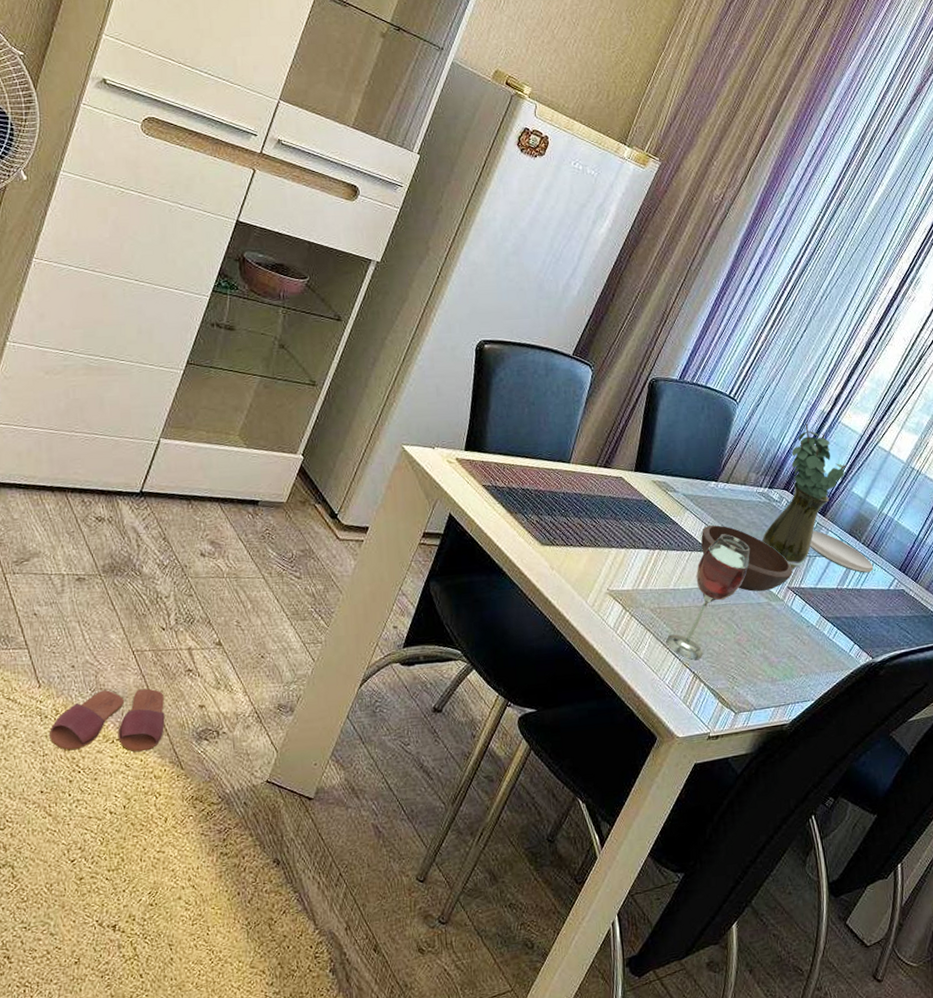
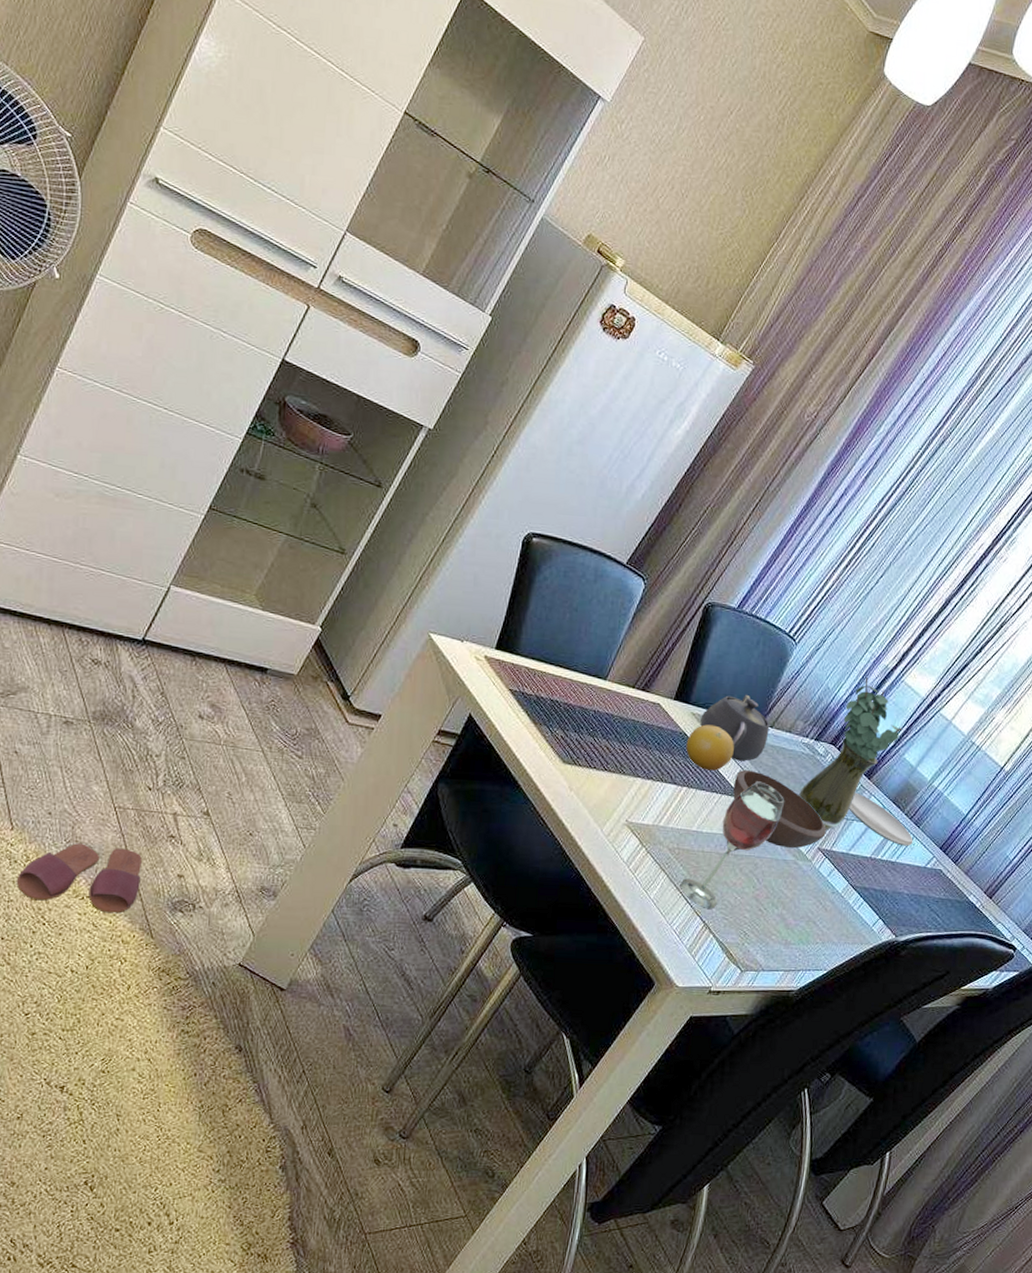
fruit: none [651,489,697,532] -> present [686,724,734,771]
teapot: none [661,456,726,518] -> present [700,694,770,761]

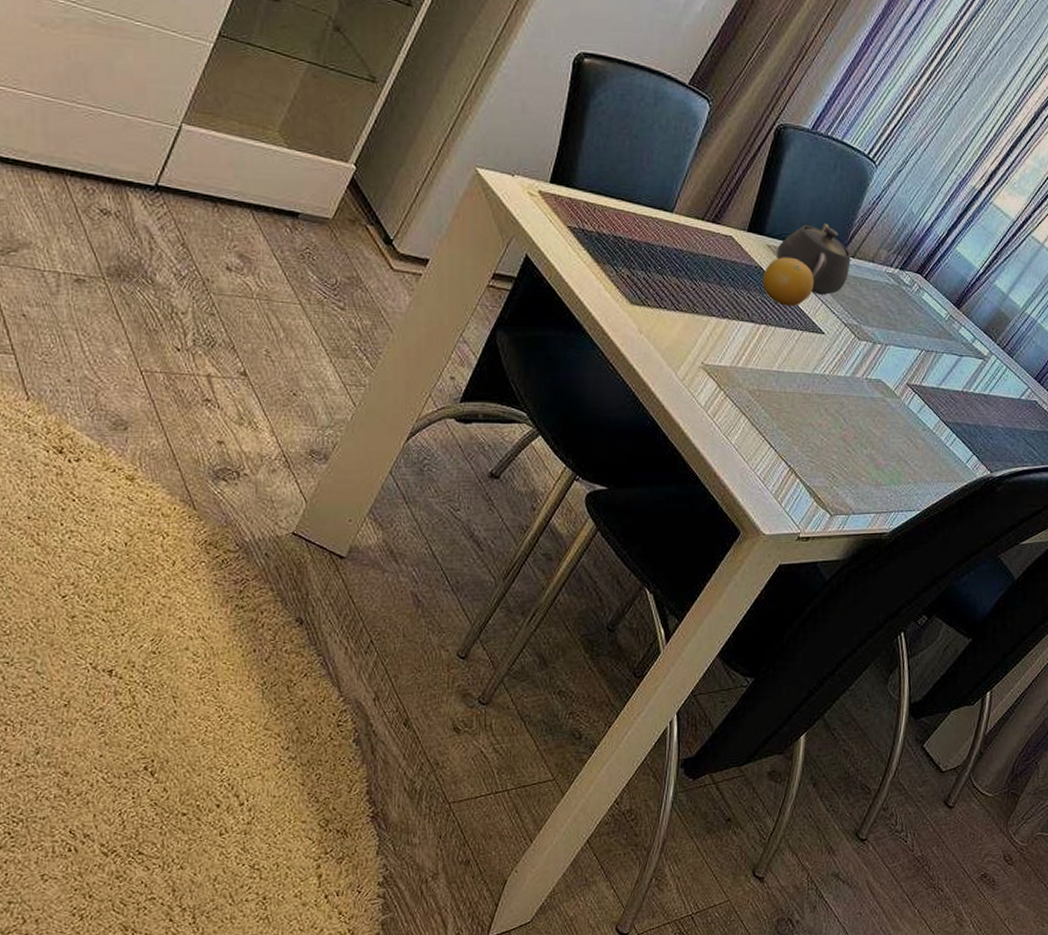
slippers: present [17,843,142,914] -> none [39,412,177,485]
wineglass: present [680,781,785,909] -> none [762,315,871,452]
bowl: present [733,770,826,849] -> none [815,304,915,385]
vase: present [798,677,903,831] -> none [884,200,992,365]
plate: present [849,792,913,846] -> none [938,323,1007,378]

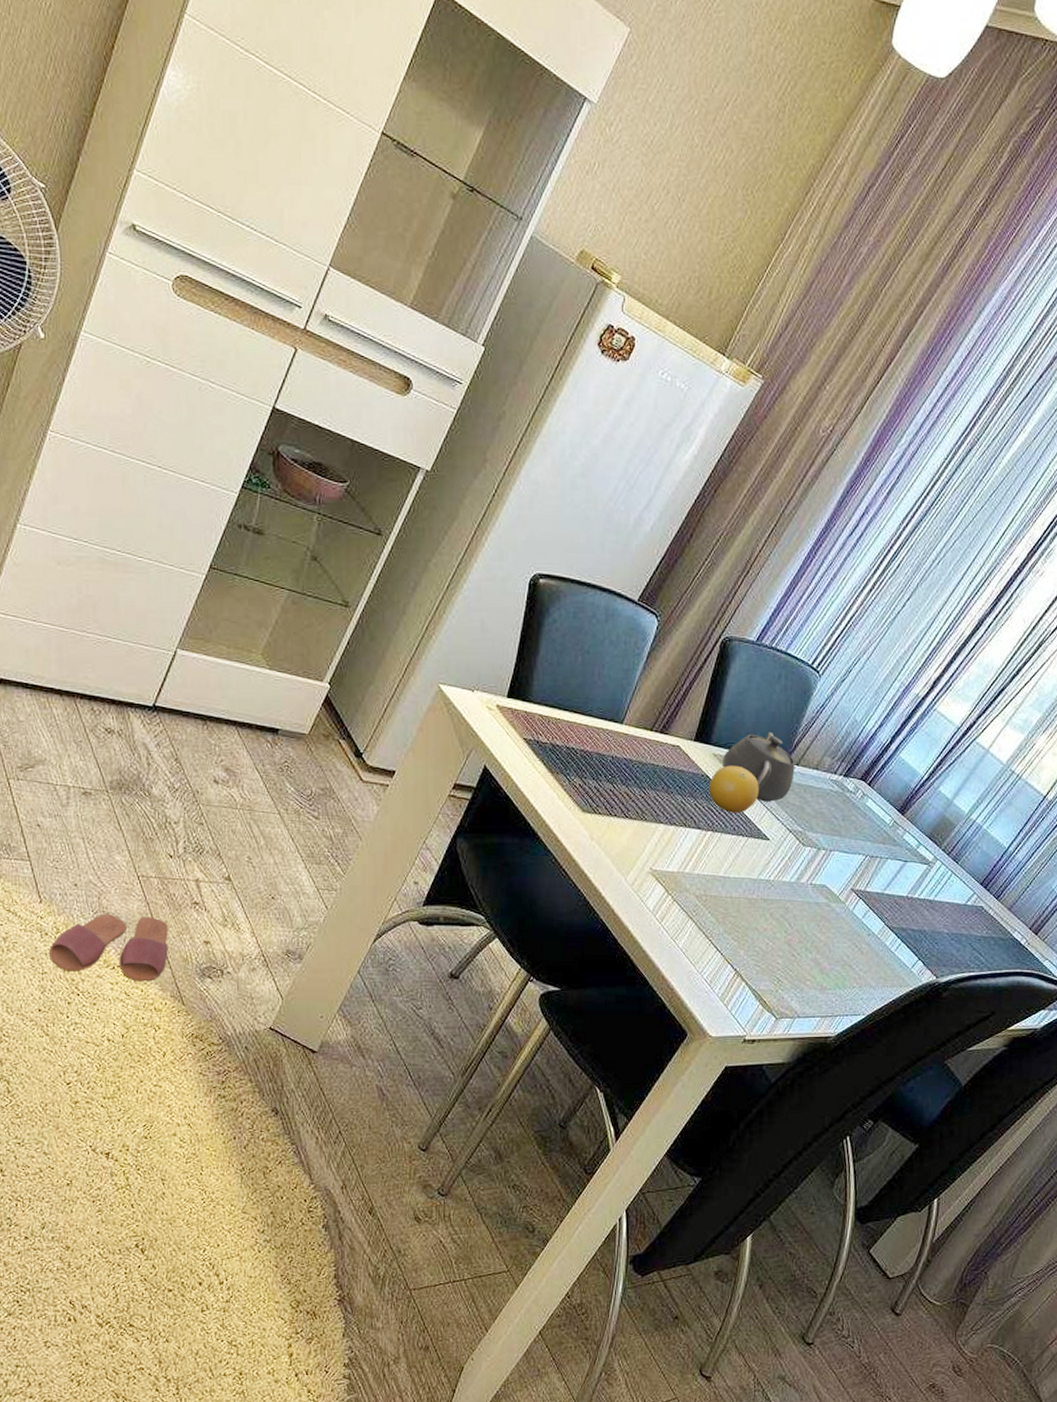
slippers: none [39,412,177,485] -> present [49,914,168,982]

